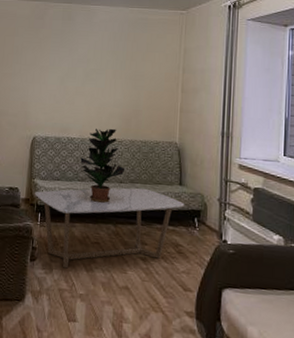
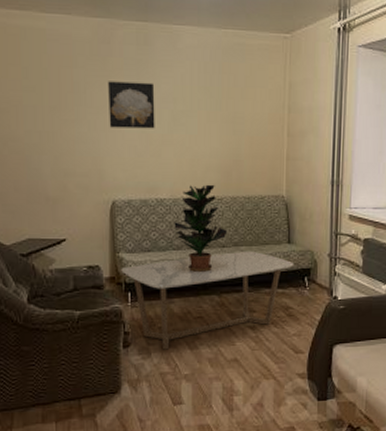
wall art: none [36,46,74,82] -> present [108,81,155,129]

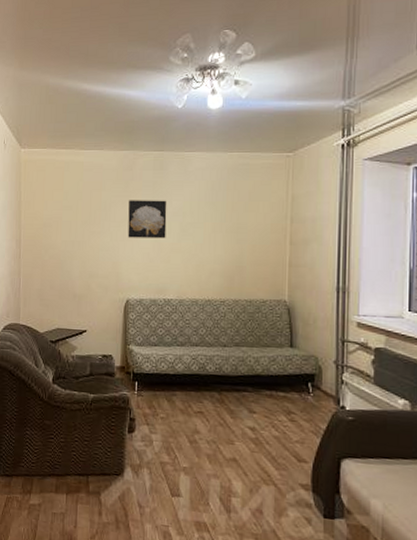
coffee table: present [121,251,294,350] -> none [130,351,297,440]
potted plant: present [174,184,228,272] -> none [179,287,229,369]

